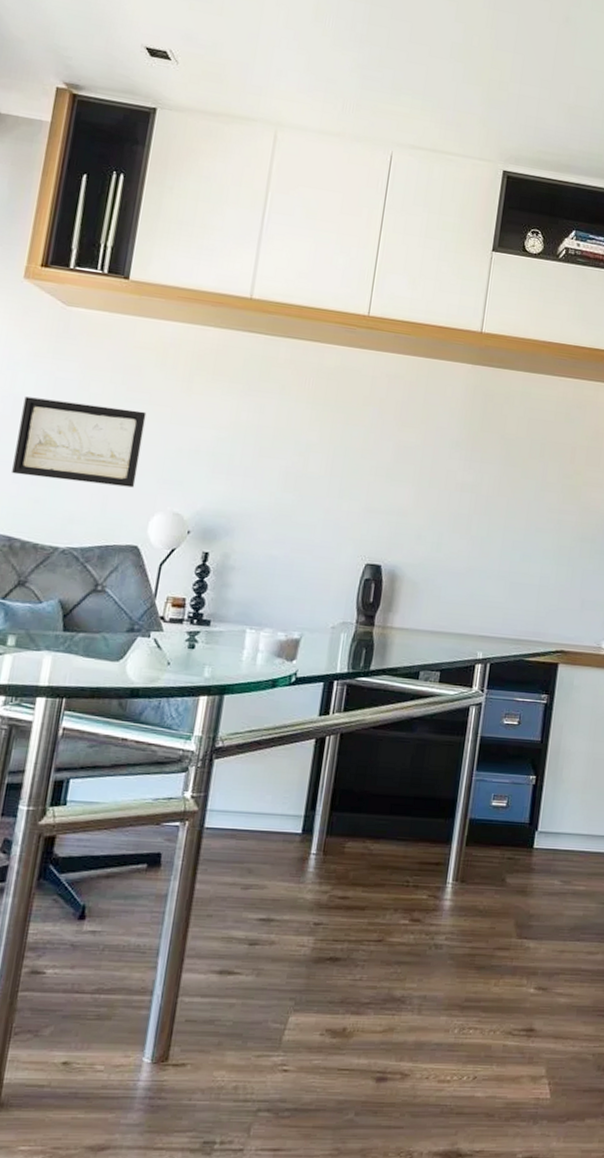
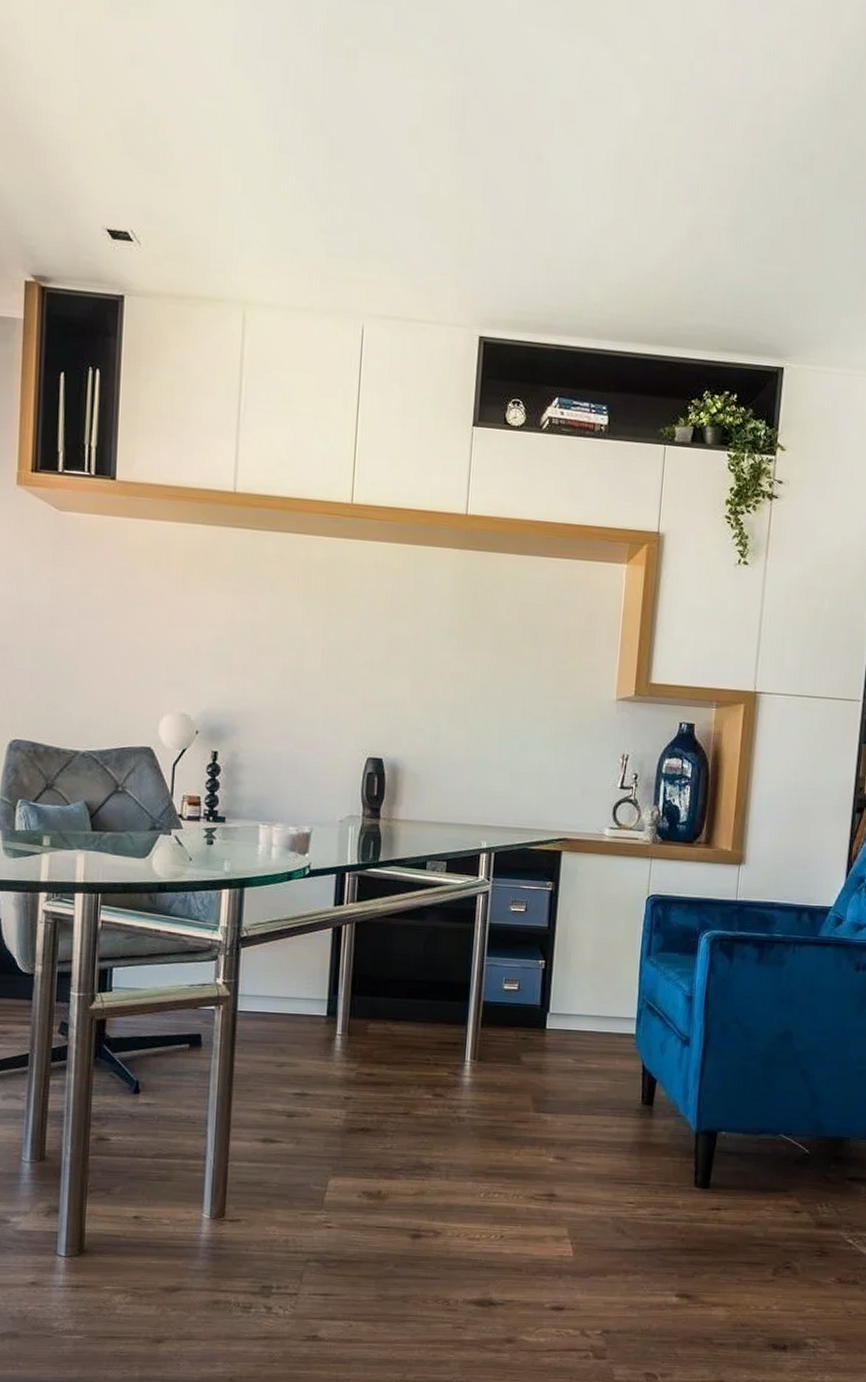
wall art: present [12,396,147,488] -> none [28,605,146,691]

